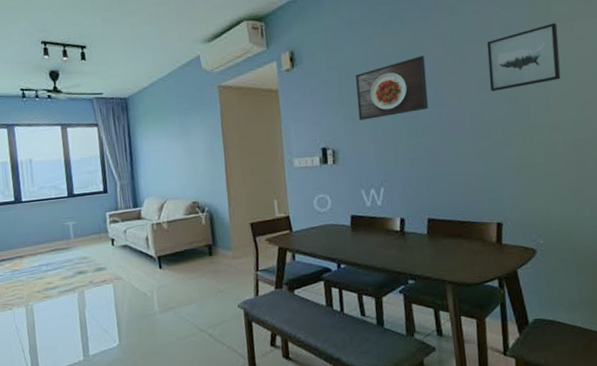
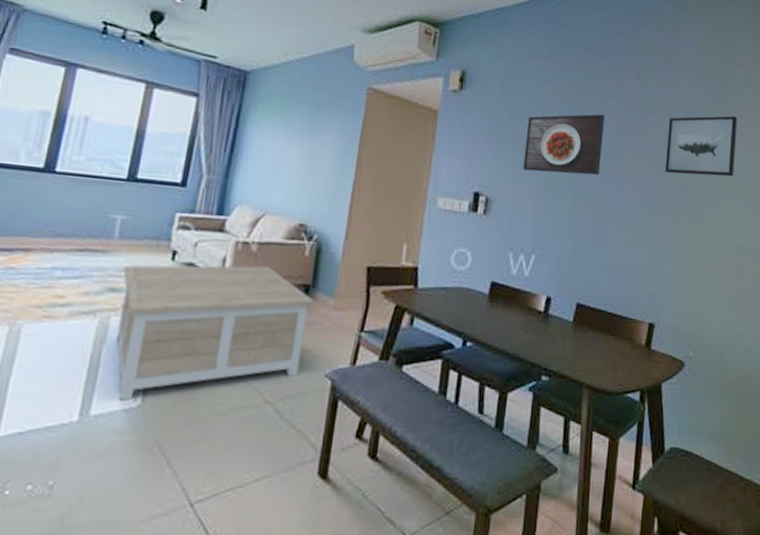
coffee table: none [83,237,218,344] -> present [115,265,315,401]

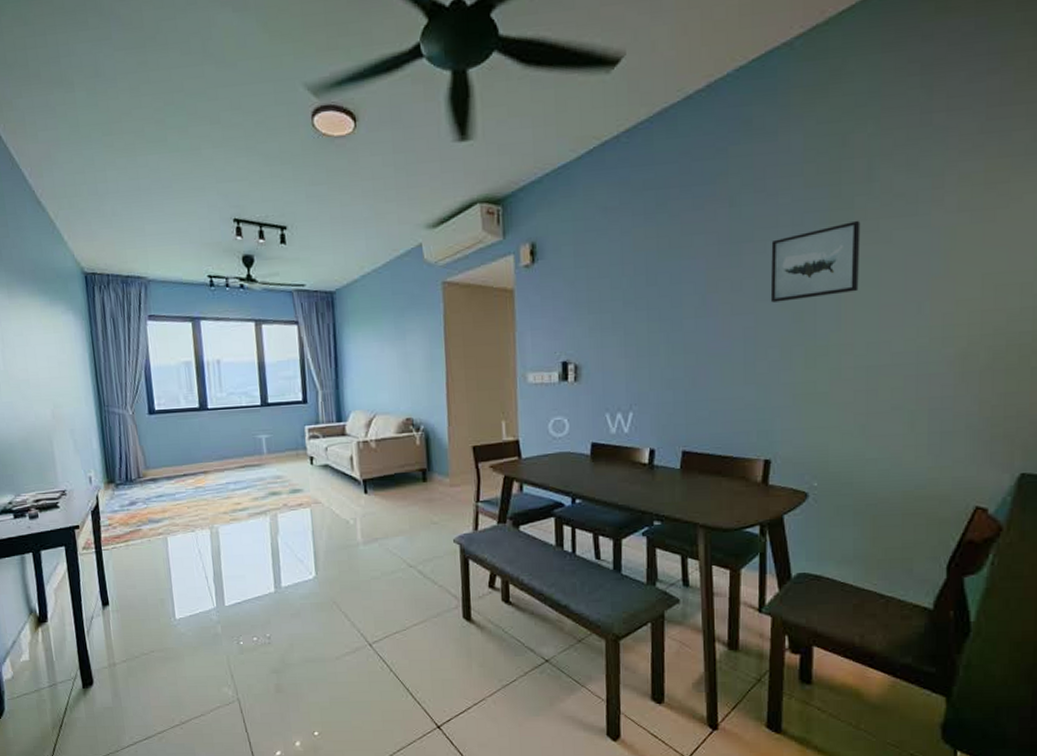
coffee table: present [115,265,315,401] -> none [277,459,433,575]
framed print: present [523,114,605,176] -> none [607,255,694,331]

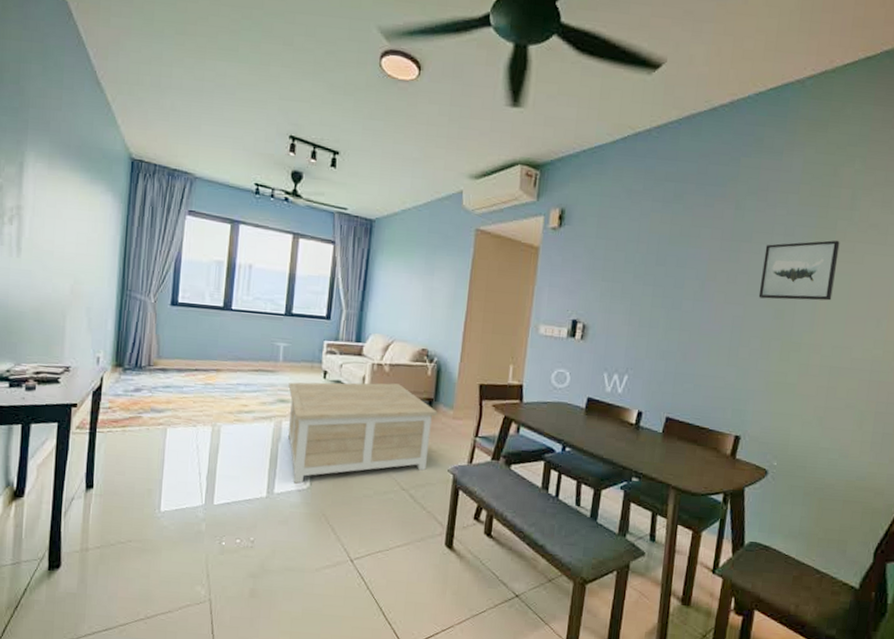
coffee table: none [277,459,433,575] -> present [287,382,438,484]

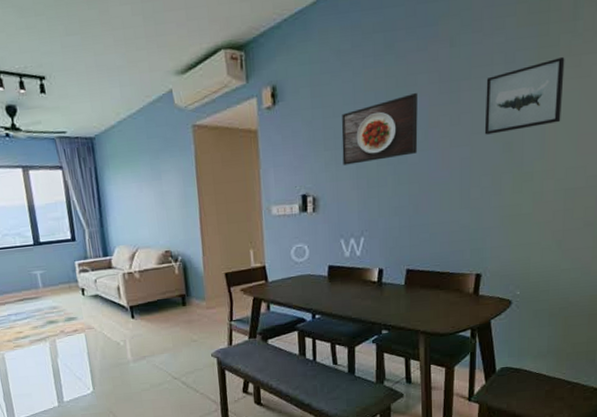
coffee table: present [287,382,438,484] -> none [53,287,192,391]
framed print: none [618,244,699,303] -> present [341,93,418,165]

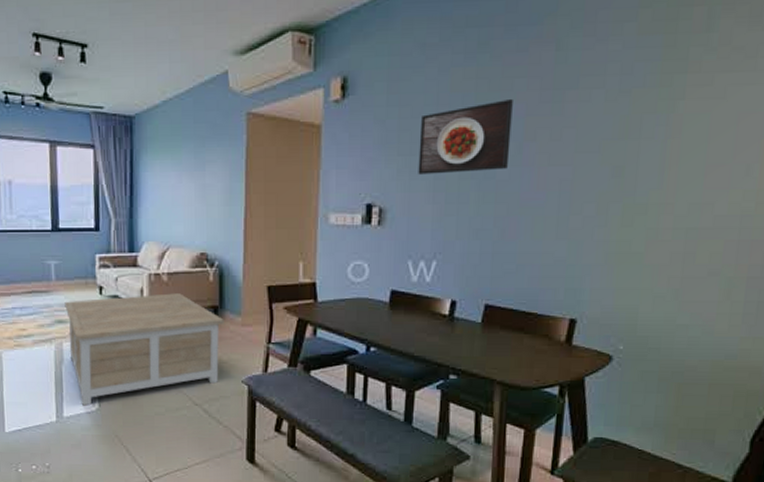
coffee table: none [53,287,192,391] -> present [64,293,224,406]
wall art: present [484,56,565,135] -> none [590,72,694,155]

